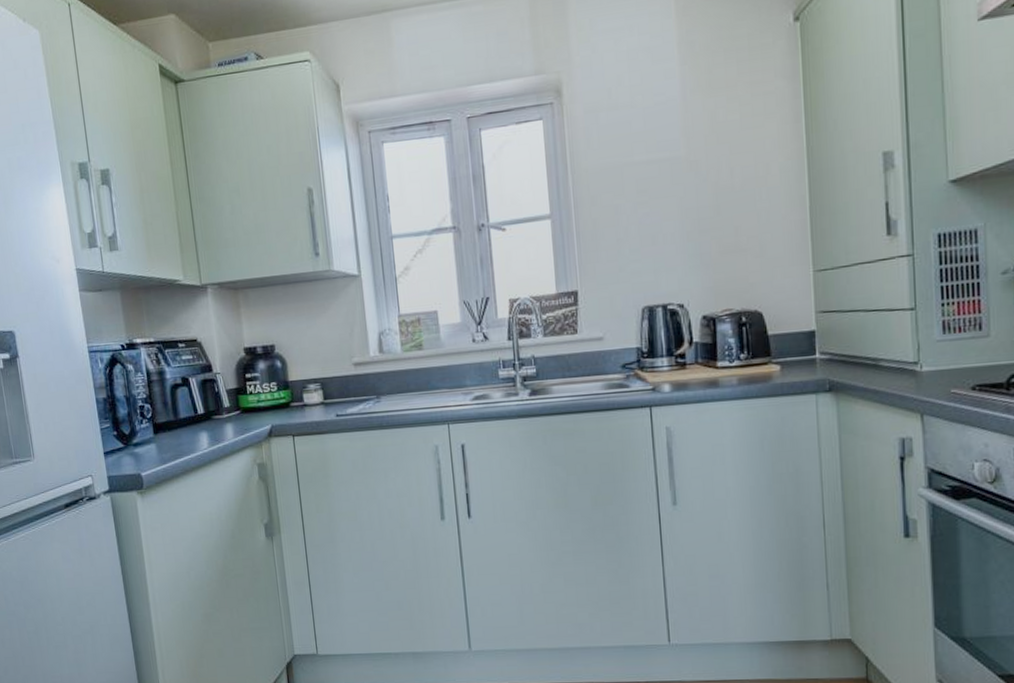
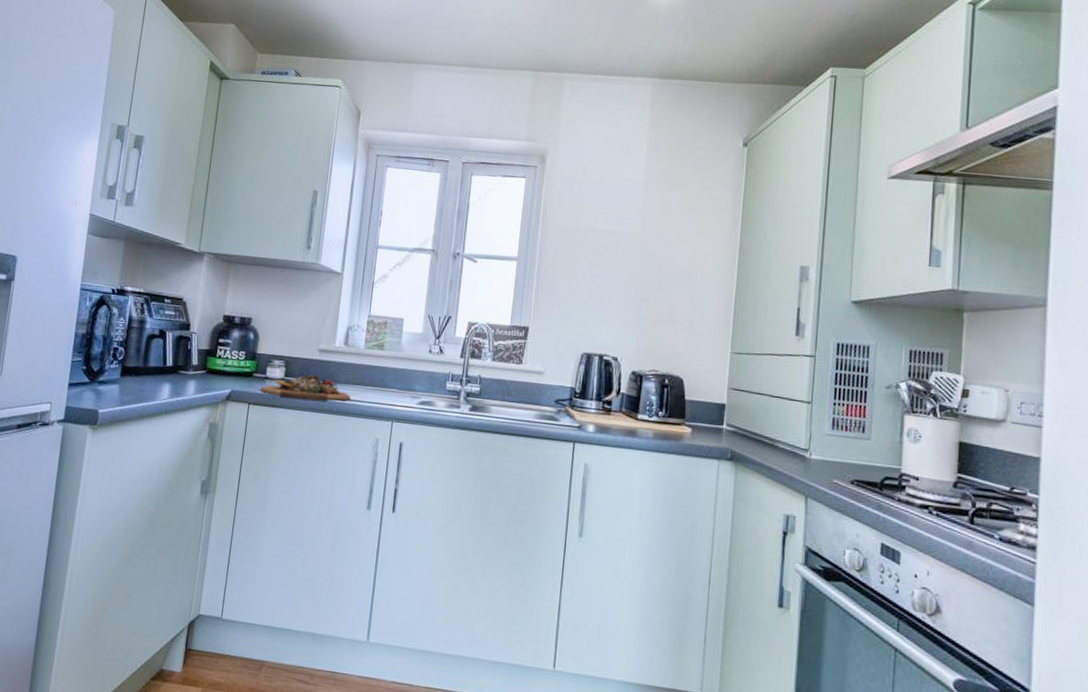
cutting board: none [301,392,399,424] -> present [260,374,351,403]

